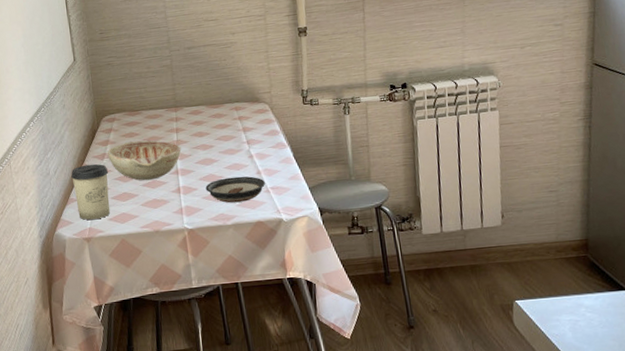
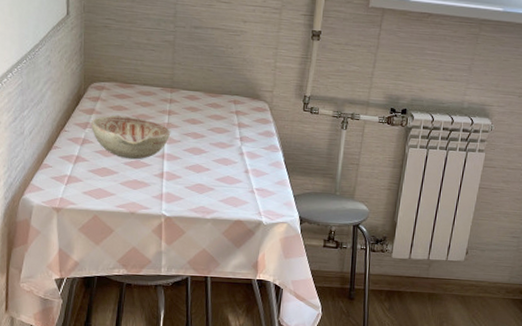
cup: present [71,163,110,220] -> none [48,130,90,191]
saucer: present [205,176,266,203] -> none [190,171,252,198]

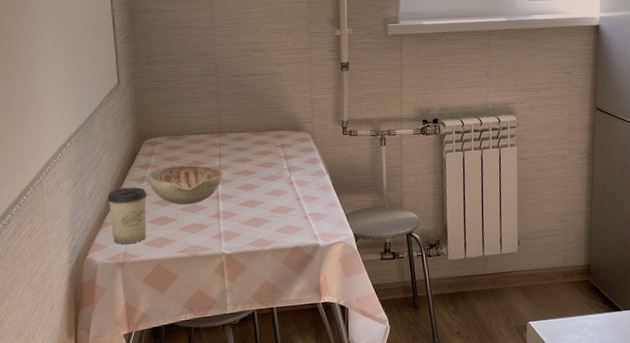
cup: none [48,130,90,191] -> present [107,187,148,244]

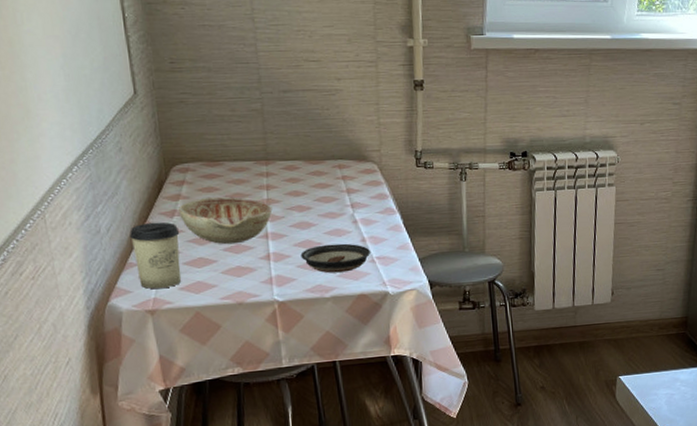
saucer: none [245,202,305,229] -> present [300,243,371,273]

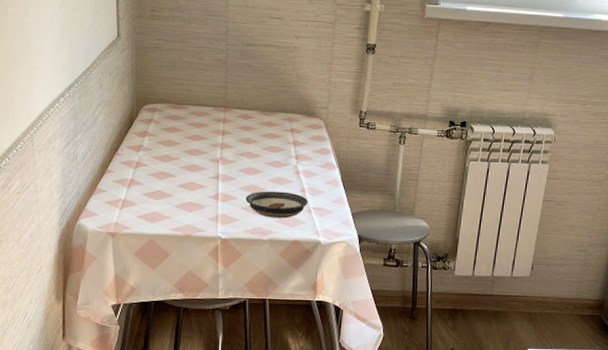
cup: present [129,222,181,289] -> none [101,154,143,215]
decorative bowl: present [177,196,273,245] -> none [143,136,225,182]

